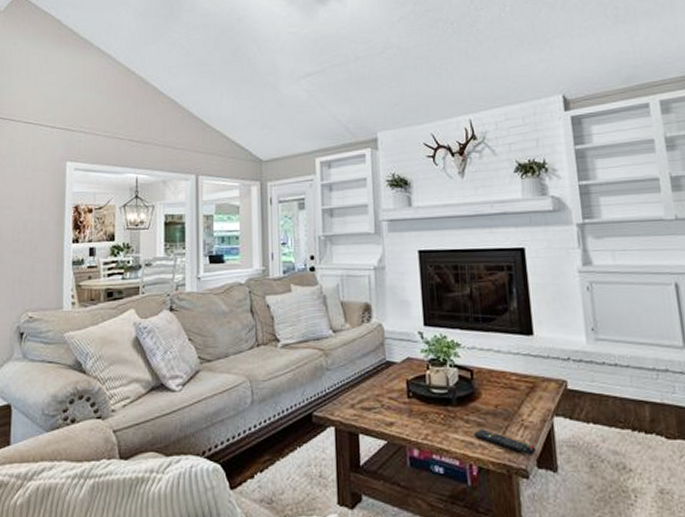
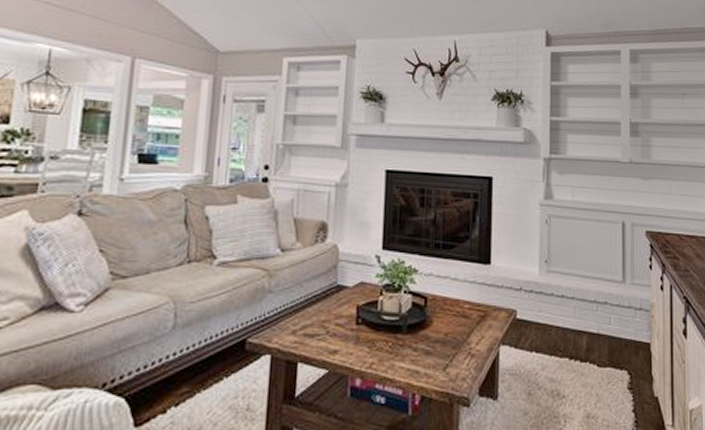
remote control: present [473,429,537,455] -> none [420,357,481,384]

